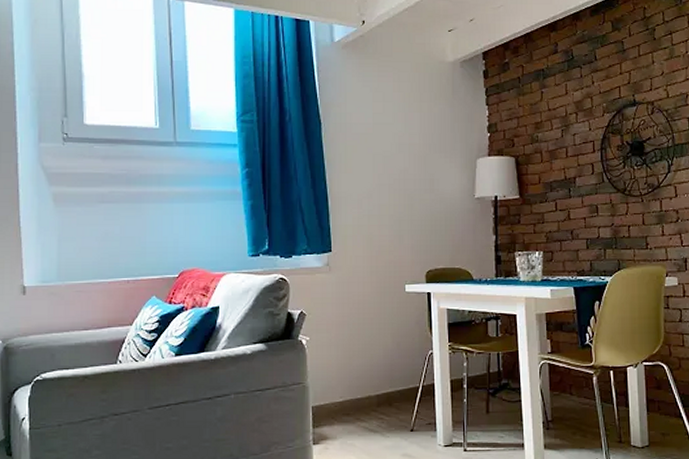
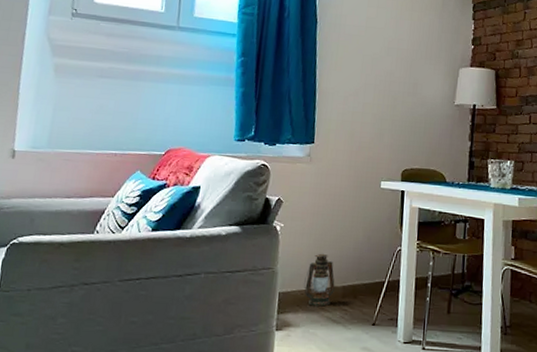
lantern: none [336,363,368,417] -> present [303,253,335,307]

